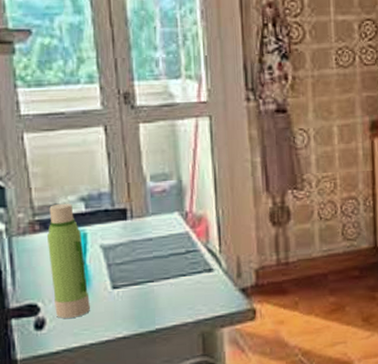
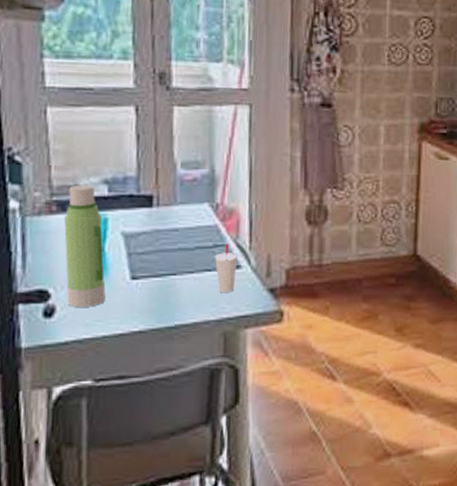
cup: none [187,249,209,295] -> present [214,244,238,292]

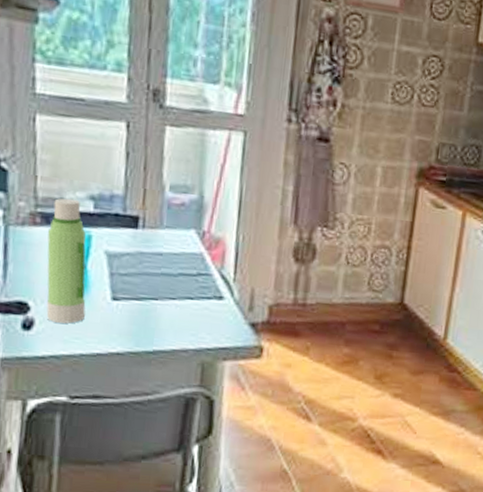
cup: present [214,244,238,292] -> none [197,273,221,323]

